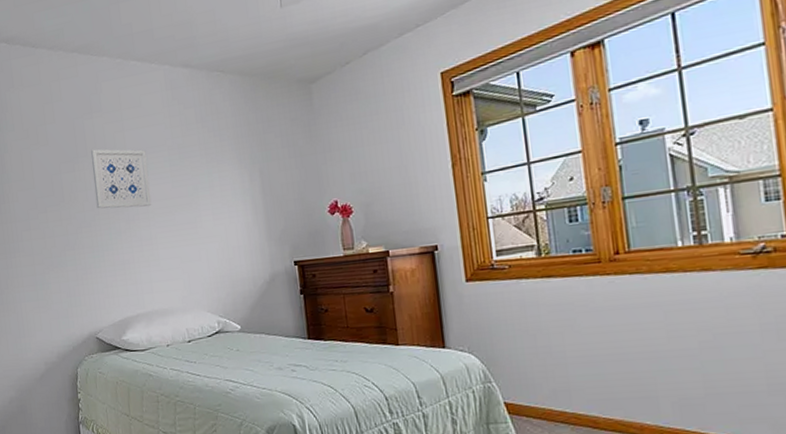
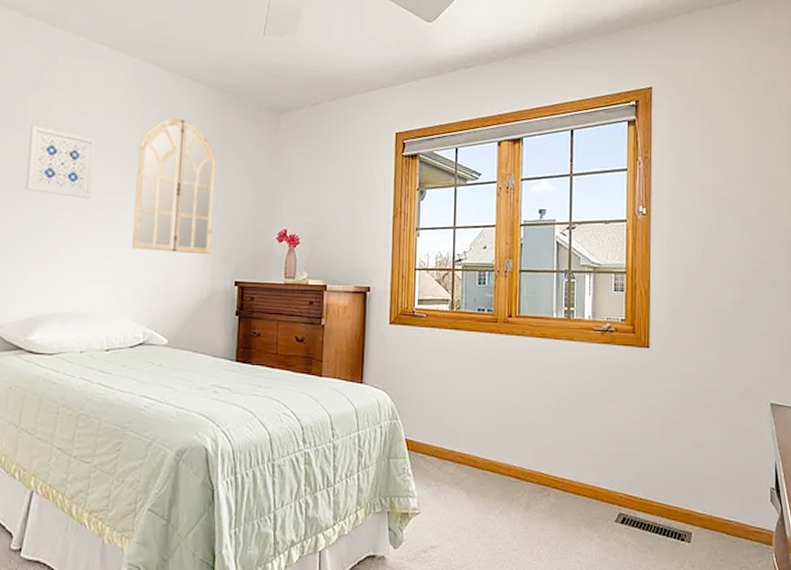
home mirror: none [183,113,267,246] -> present [131,118,216,255]

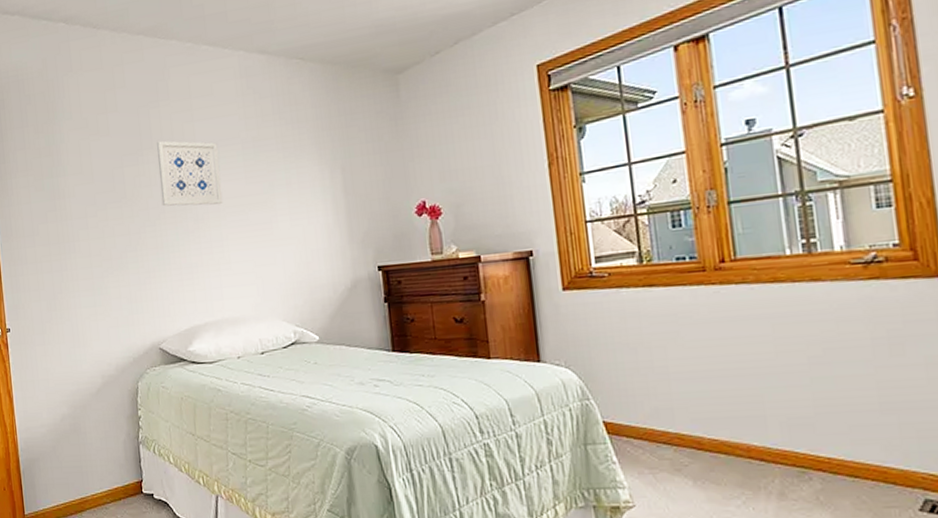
home mirror: present [131,118,216,255] -> none [258,103,349,248]

